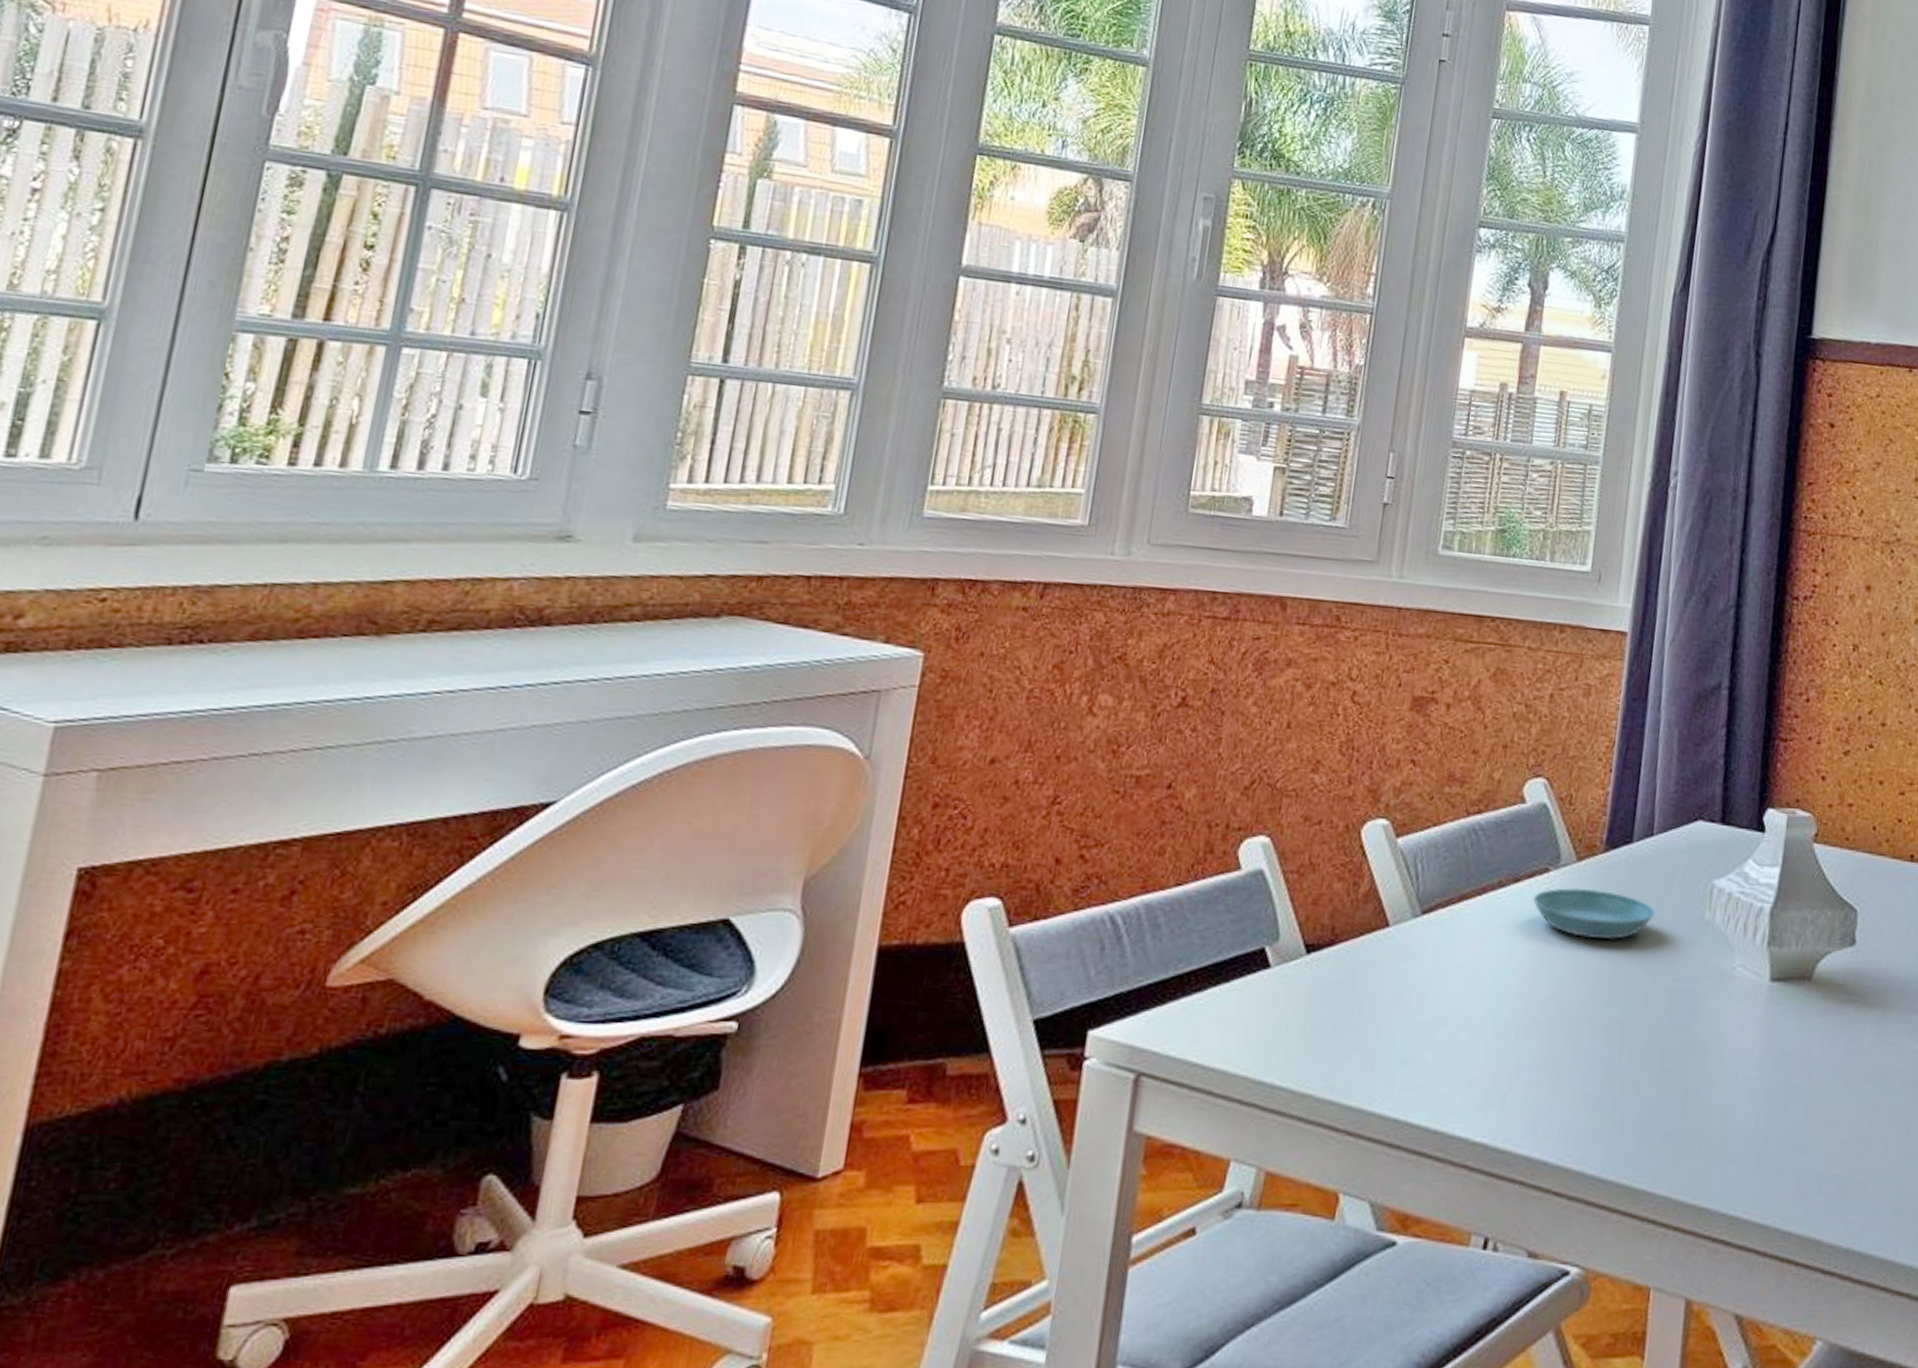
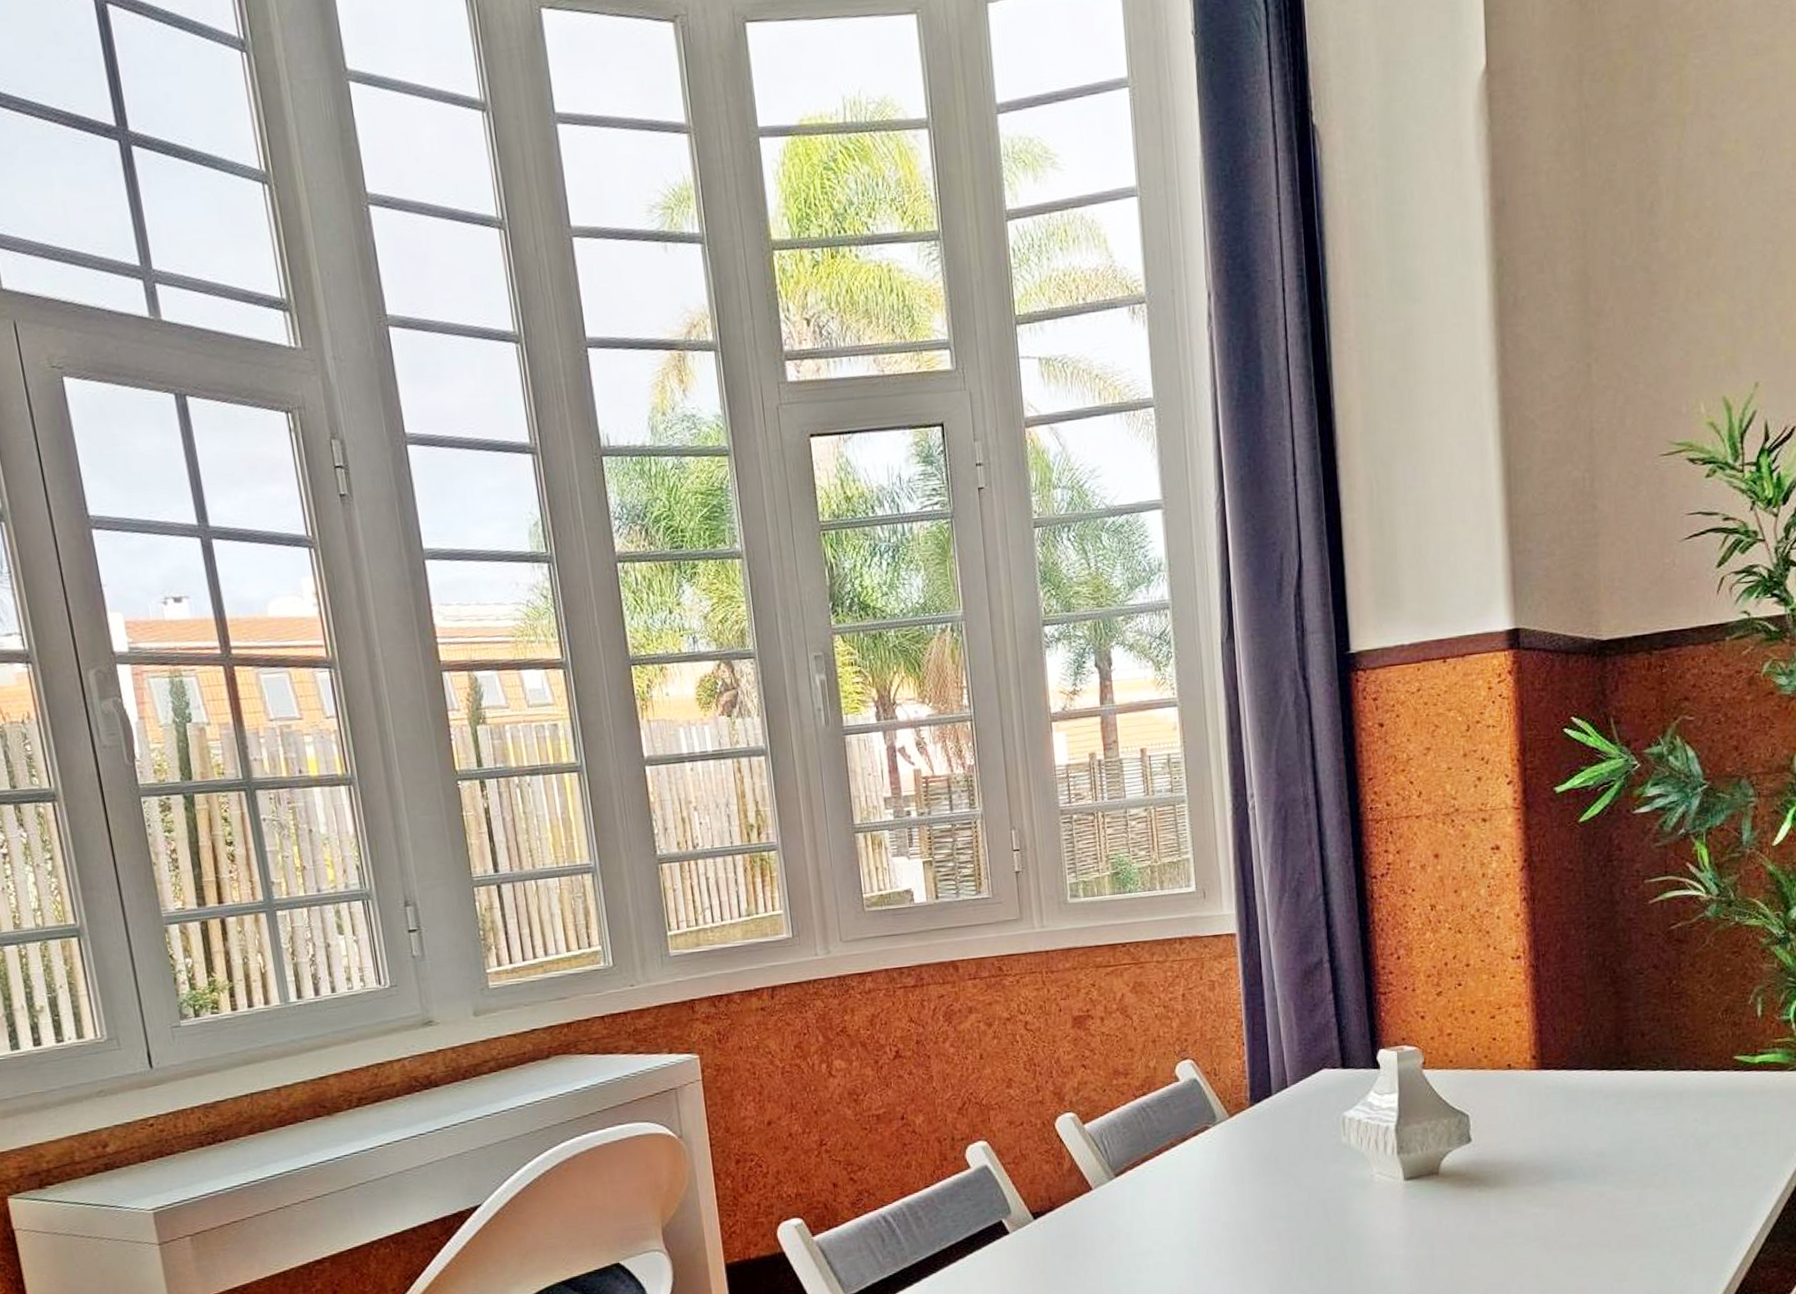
saucer: present [1533,887,1655,940] -> none [1200,1135,1300,1173]

